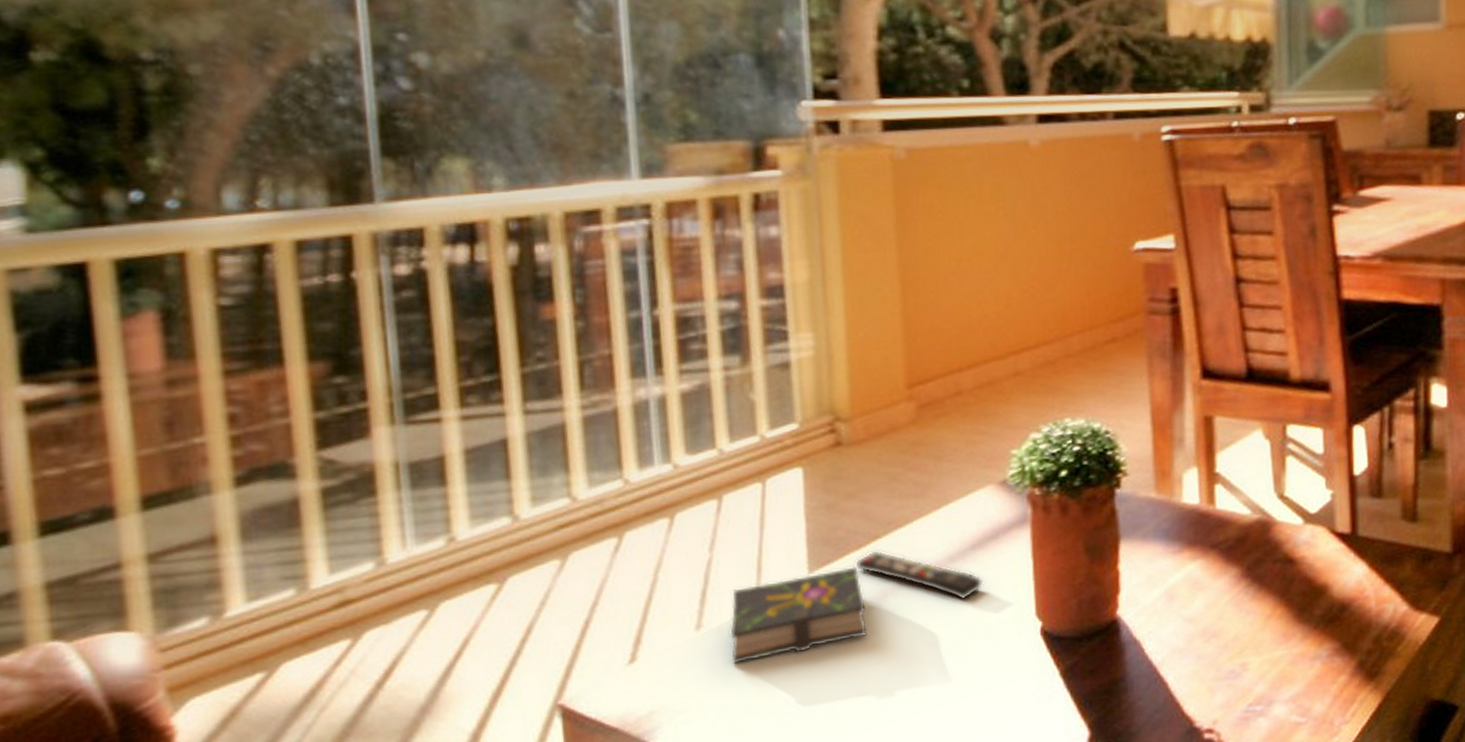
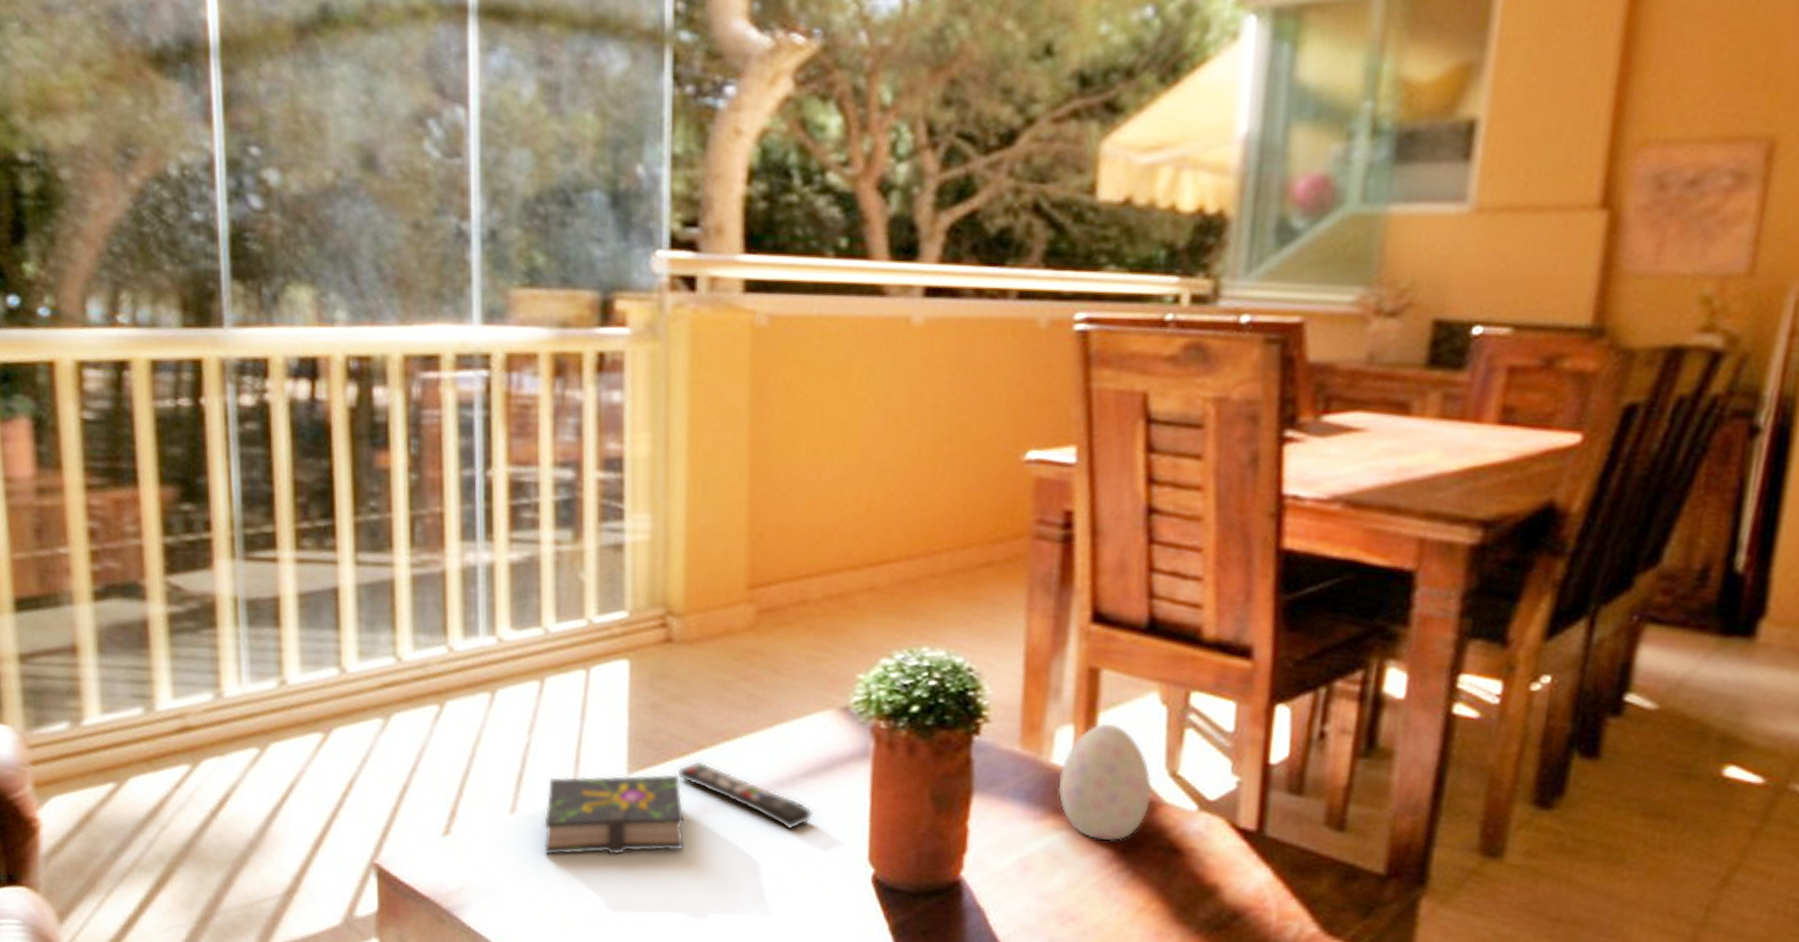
decorative egg: none [1190,461,1266,563] -> present [1058,723,1152,842]

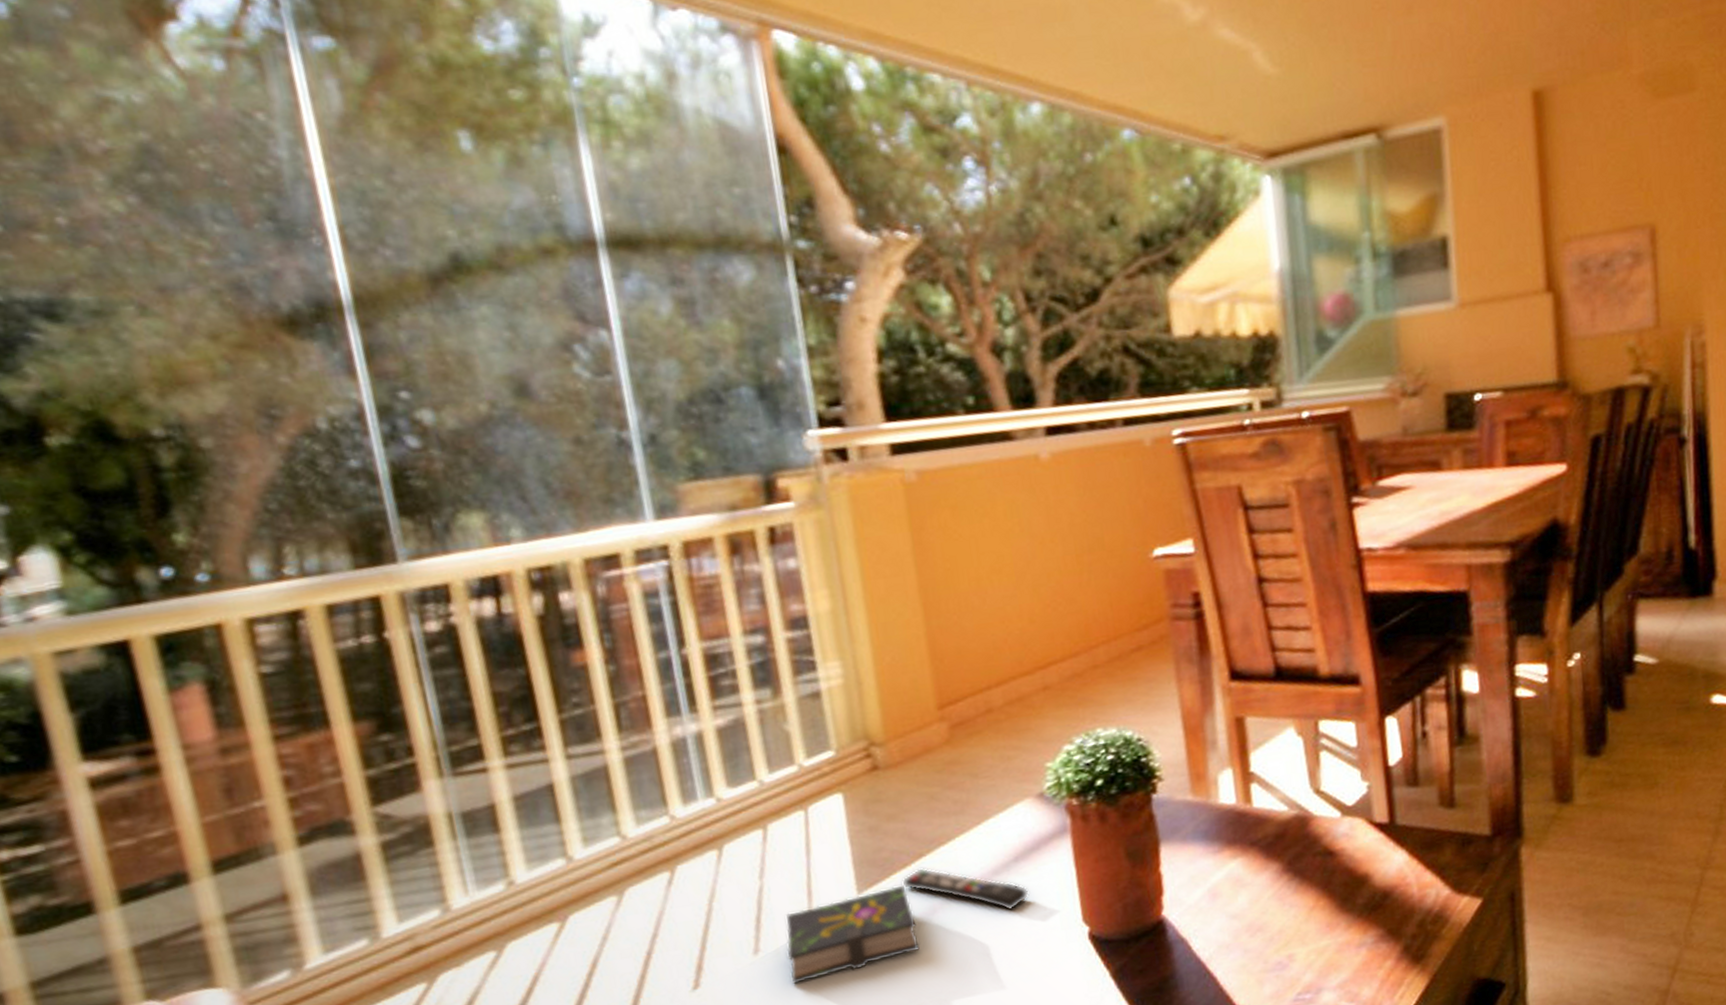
decorative egg: present [1058,723,1152,842] -> none [1227,760,1304,859]

